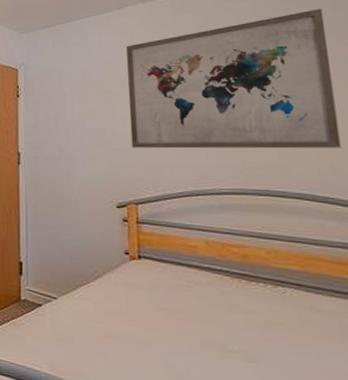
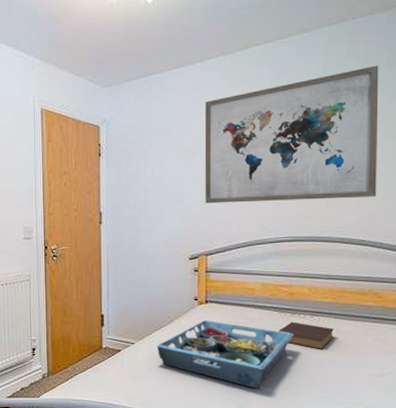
serving tray: none [82,278,254,372] -> present [156,319,294,389]
book: none [232,290,309,331] -> present [278,322,335,350]

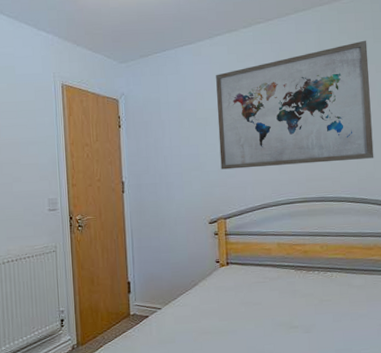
serving tray: present [156,319,294,389] -> none [182,281,310,346]
book: present [278,322,335,350] -> none [296,278,347,305]

